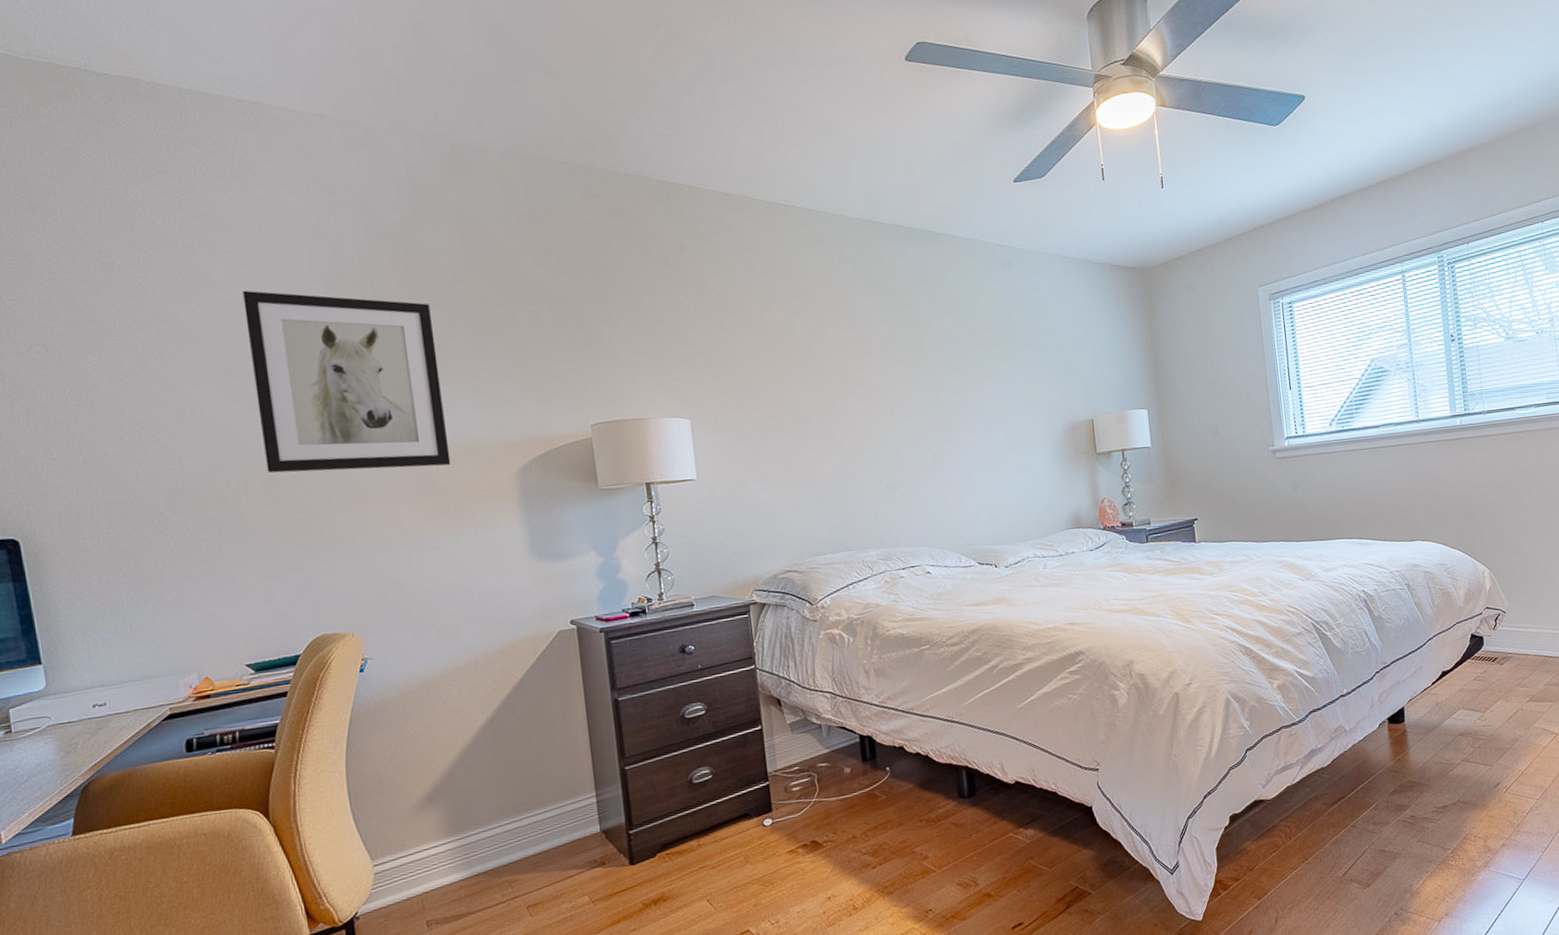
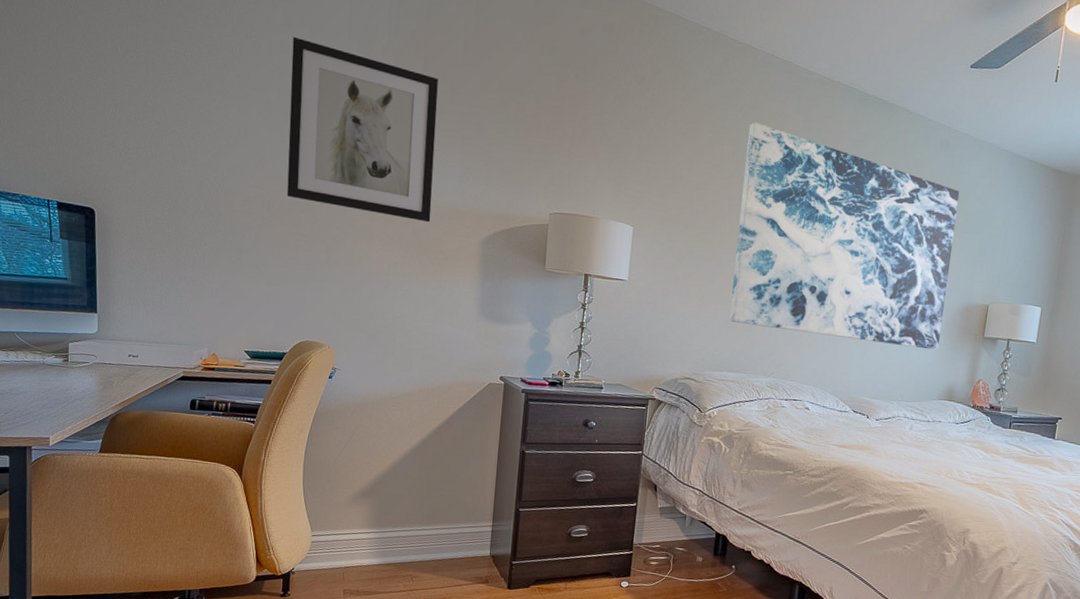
wall art: none [795,280,1052,498] -> present [729,122,960,350]

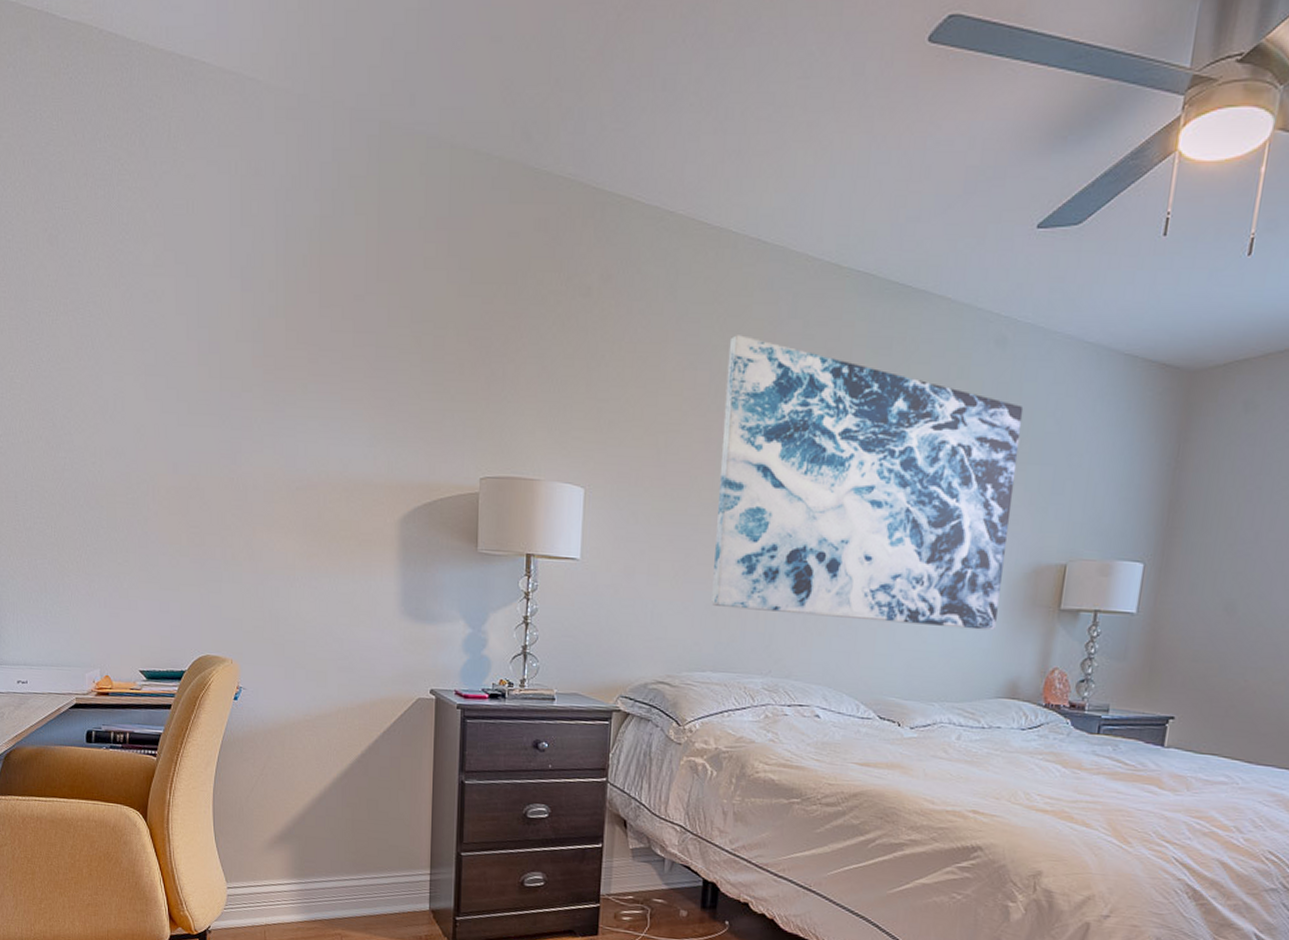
wall art: present [287,36,438,223] -> none [167,279,339,501]

